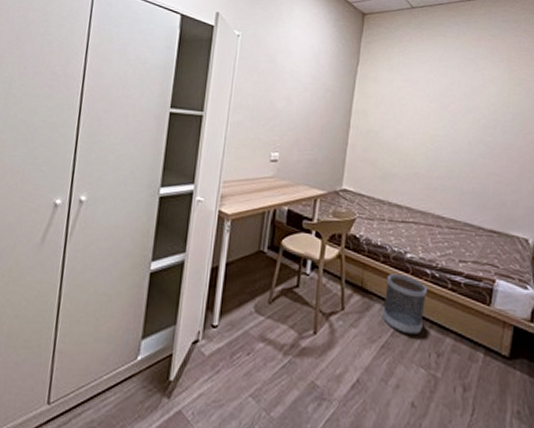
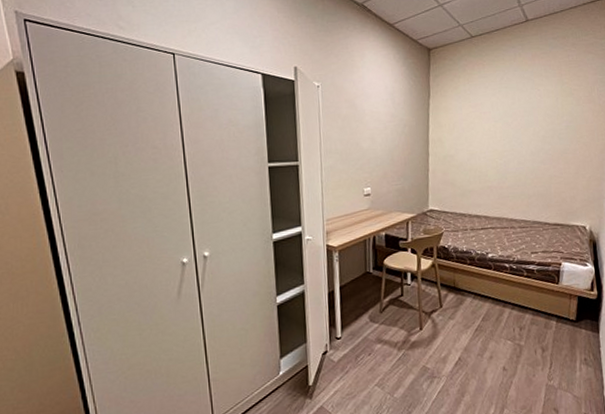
wastebasket: present [382,274,428,335] -> none [473,271,508,317]

